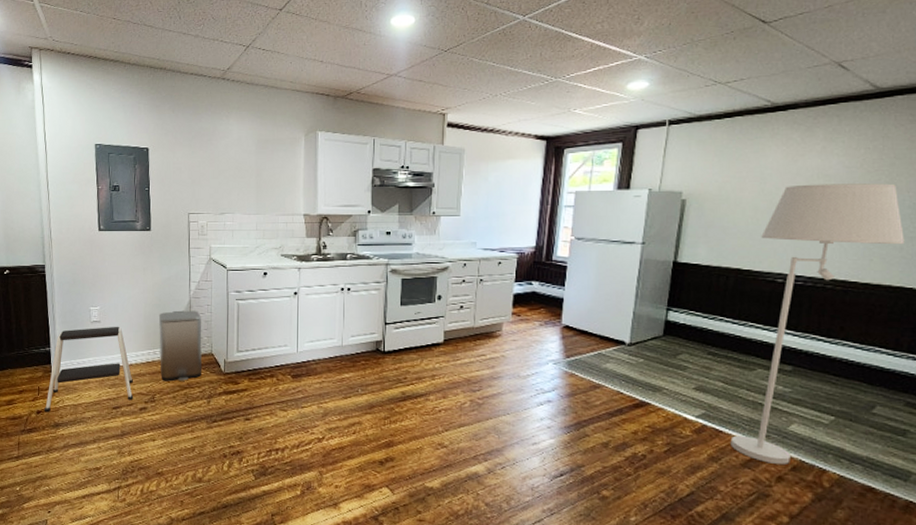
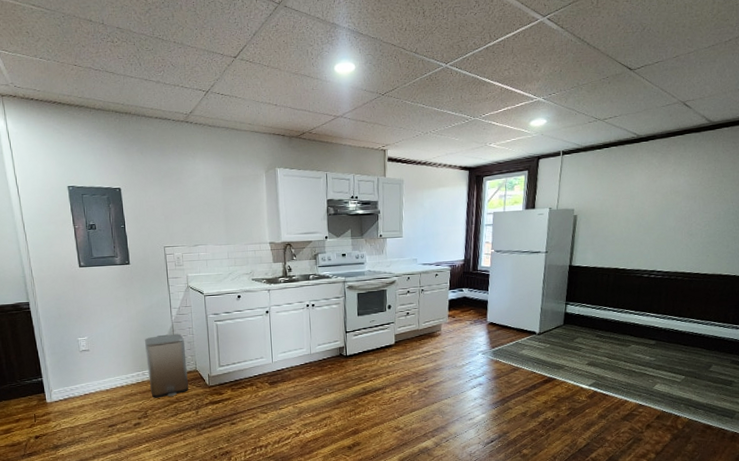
step stool: present [44,326,134,412] -> none [42,353,127,436]
floor lamp: present [730,183,905,464] -> none [614,196,730,416]

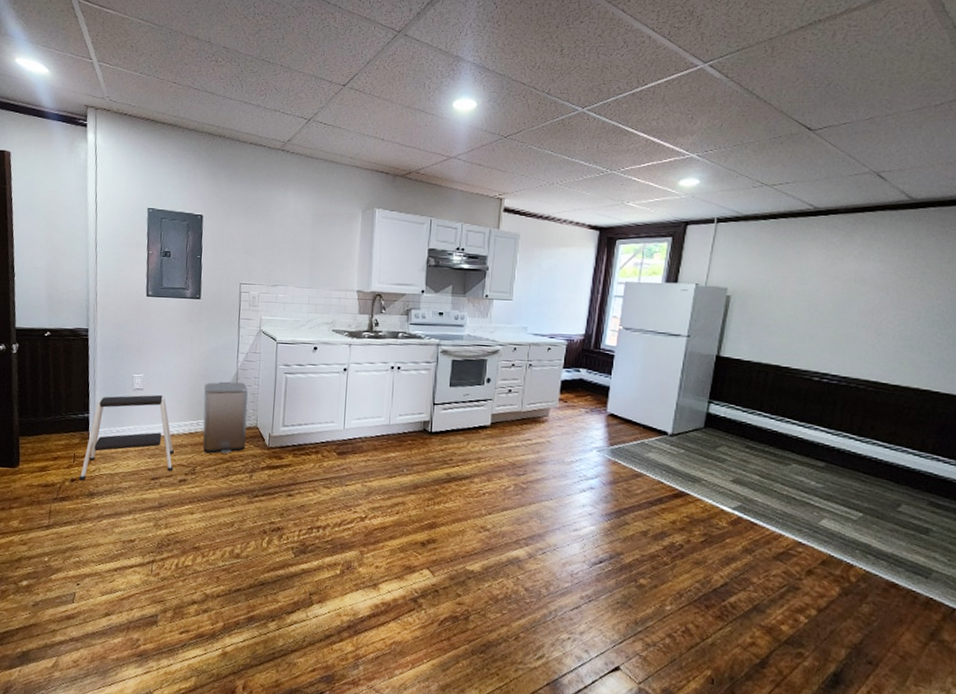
step stool: none [42,353,127,436] -> present [79,394,174,480]

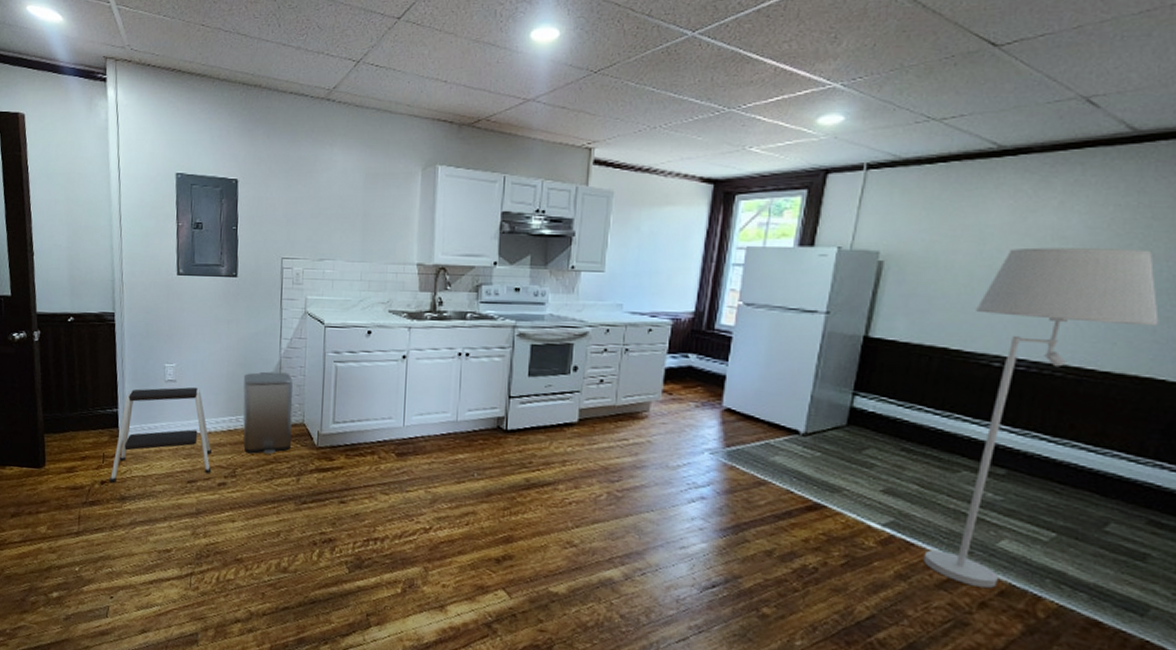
floor lamp: none [764,287,933,558] -> present [923,247,1159,588]

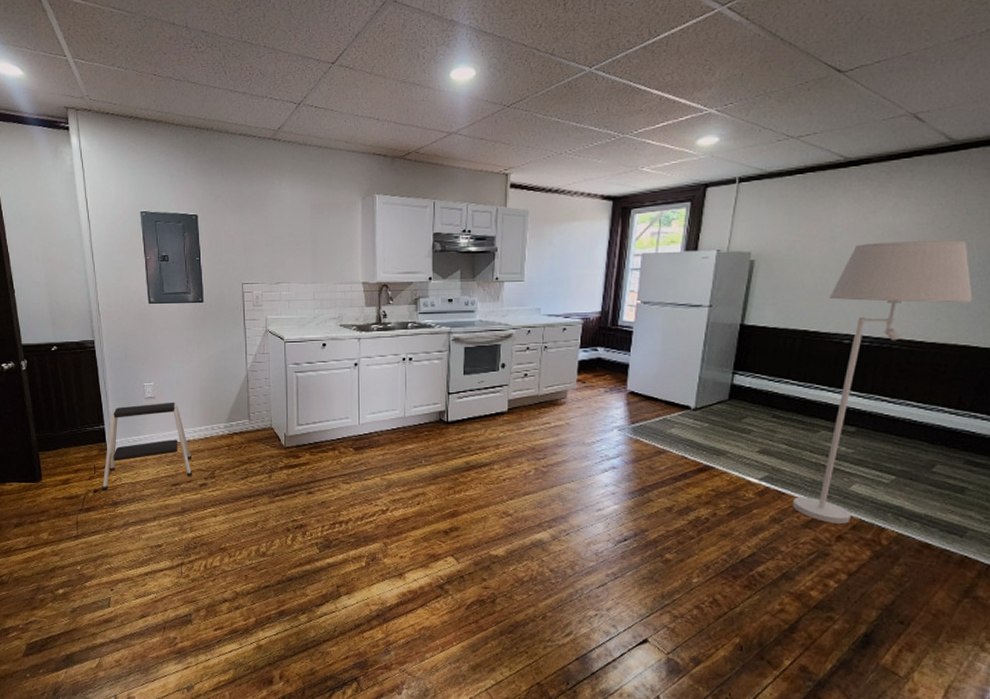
pedal bin: present [243,371,293,454] -> none [216,384,261,457]

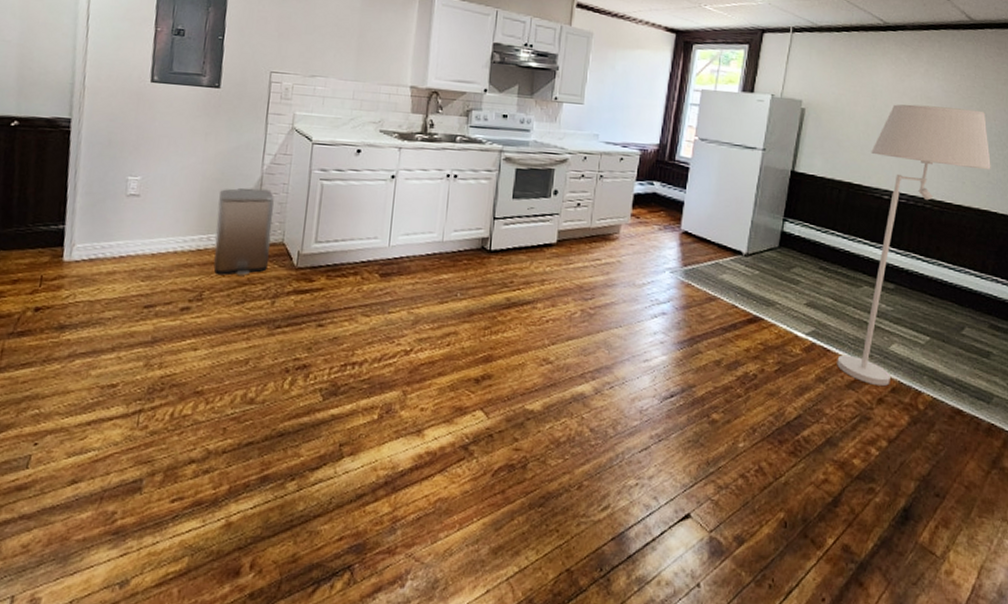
step stool: present [101,402,193,490] -> none [45,202,176,309]
pedal bin: none [216,384,261,457] -> present [213,188,274,276]

